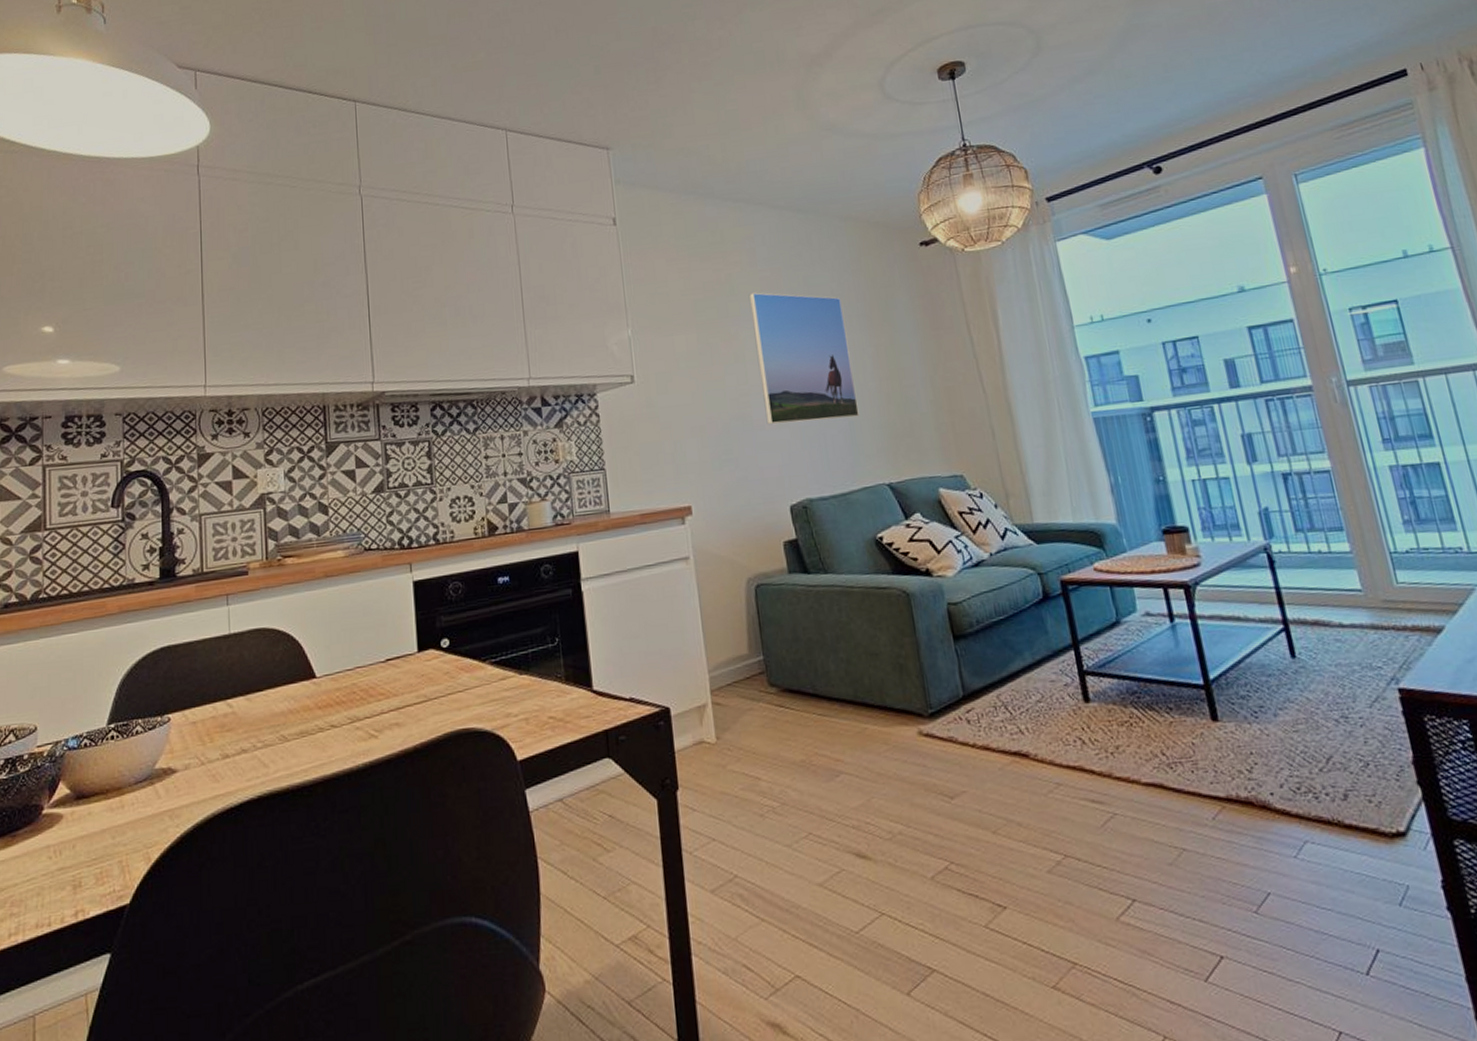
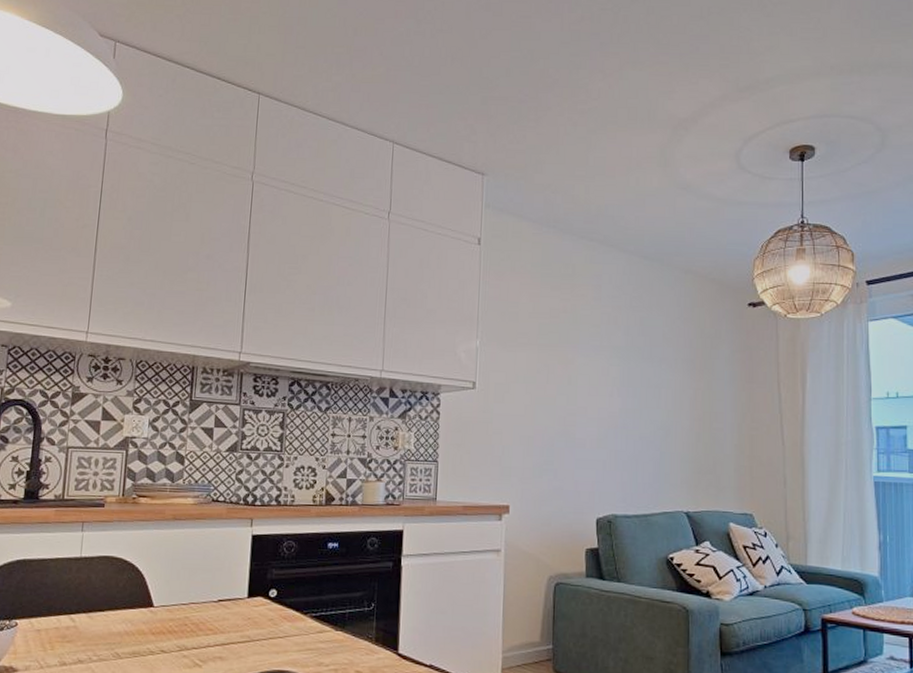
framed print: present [750,292,860,425] -> none [587,325,671,449]

